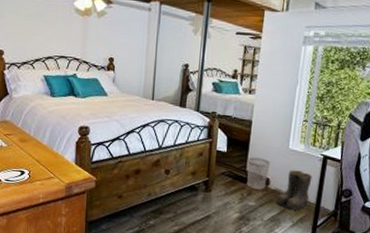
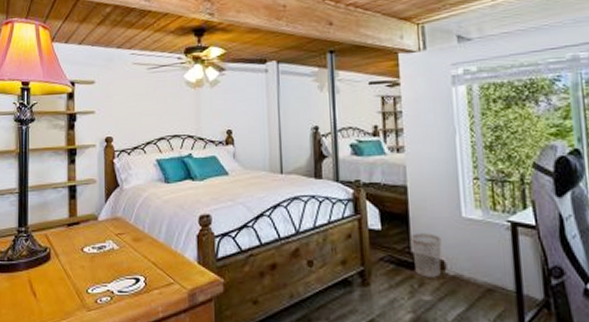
boots: present [275,170,313,211] -> none [458,246,506,303]

